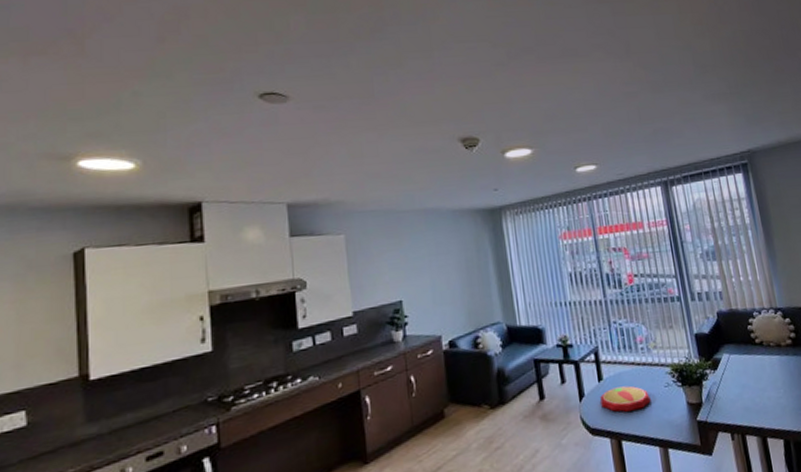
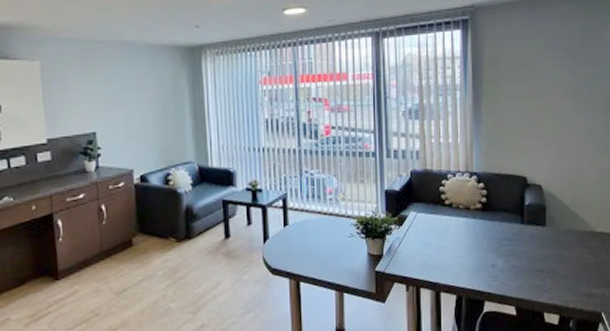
plate: present [600,385,651,412] -> none [284,233,333,256]

